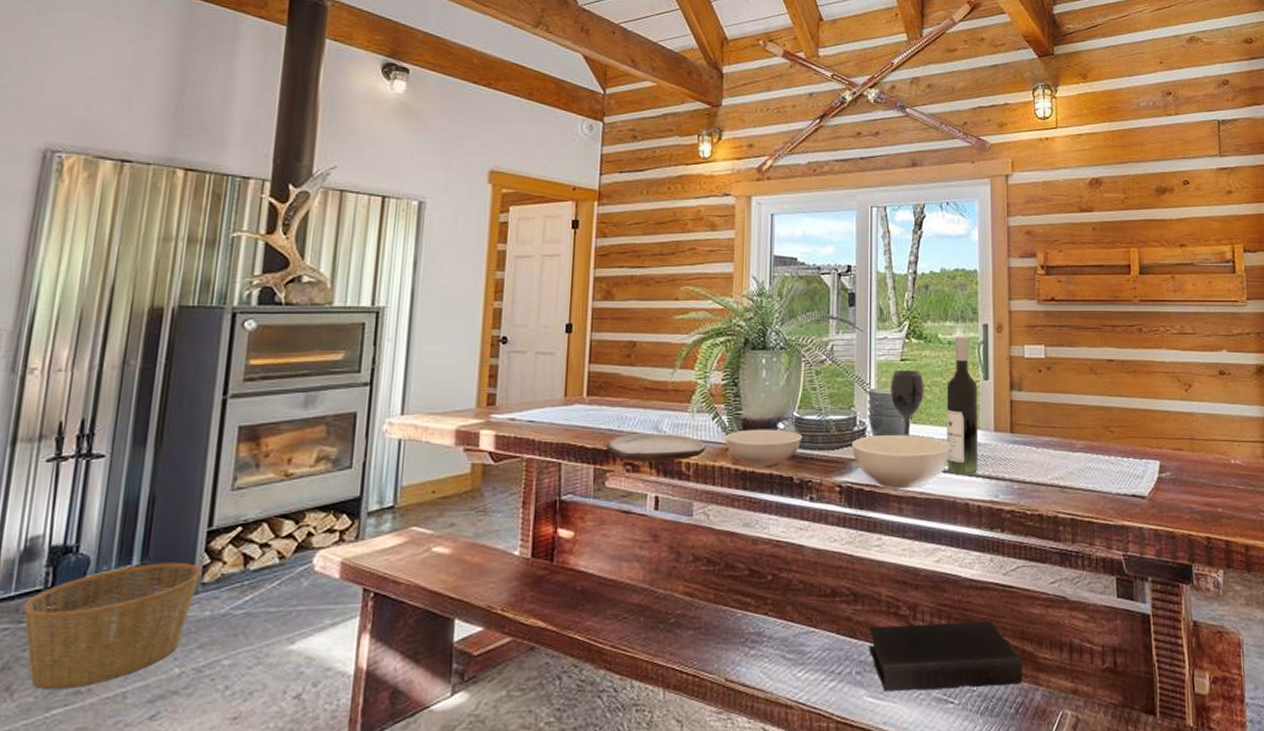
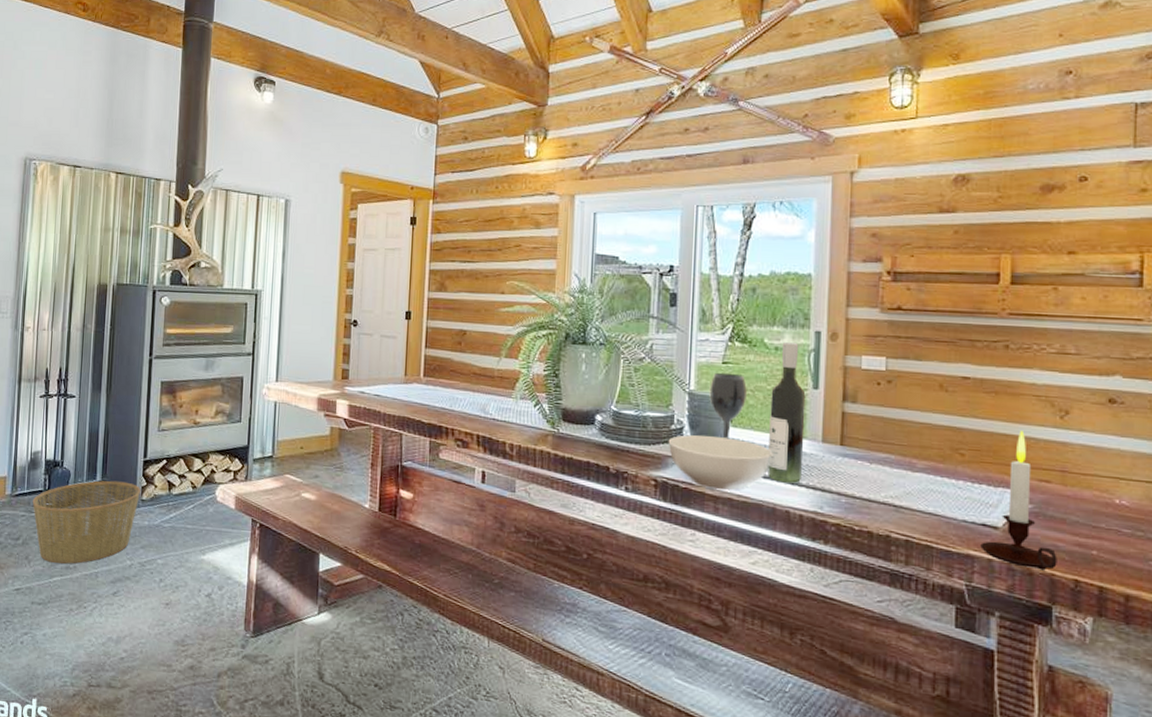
plate: present [606,433,707,462] -> none [440,413,529,441]
bowl: present [724,429,803,467] -> none [545,418,620,455]
book: present [869,621,1023,692] -> none [679,615,841,694]
candle: none [1132,405,1193,532] -> present [980,431,1057,571]

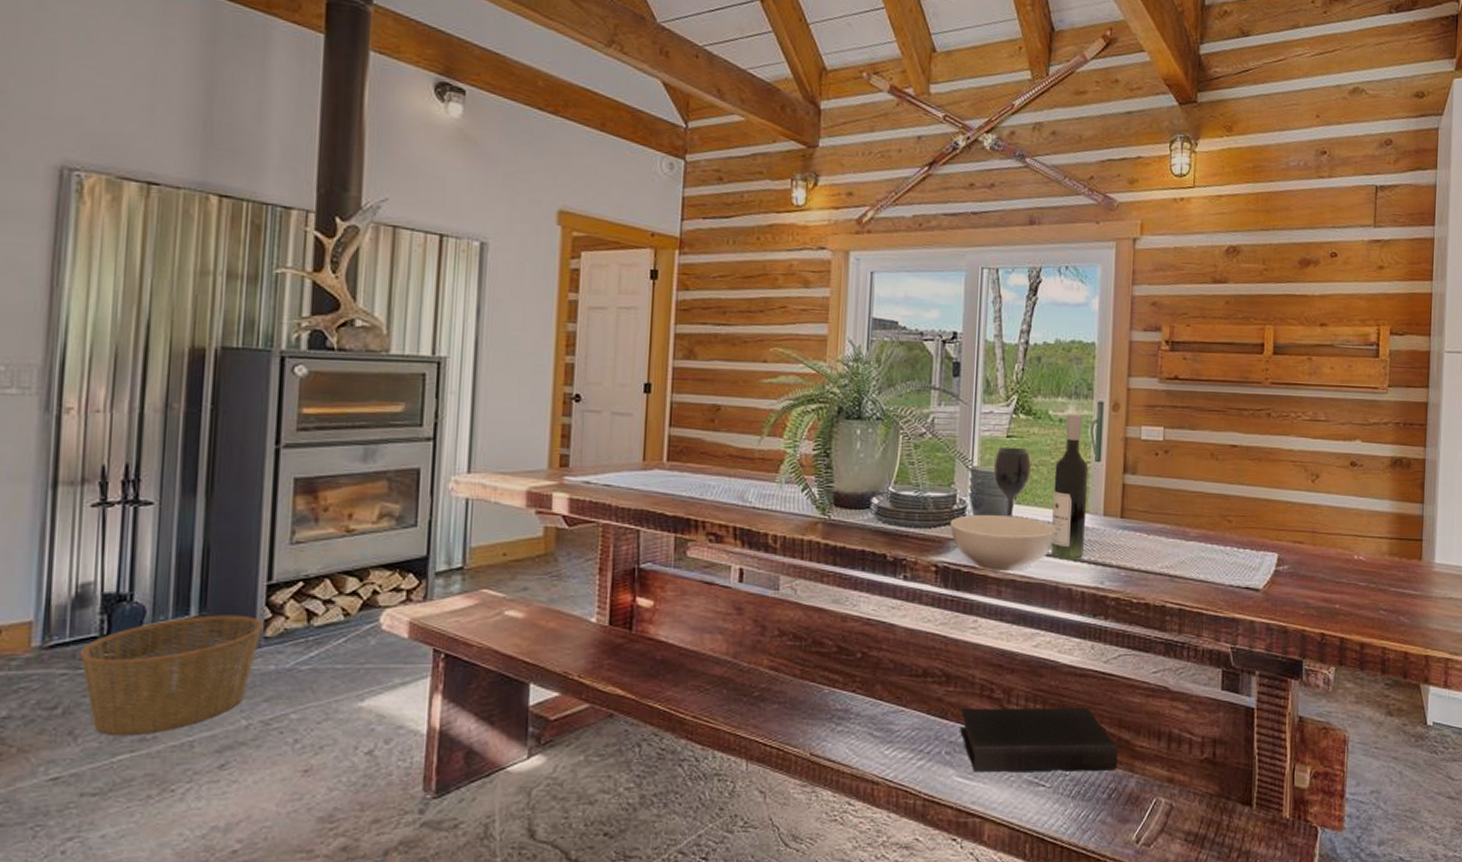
book: none [679,615,841,694] -> present [960,707,1119,773]
candle: present [980,431,1057,571] -> none [1244,495,1308,627]

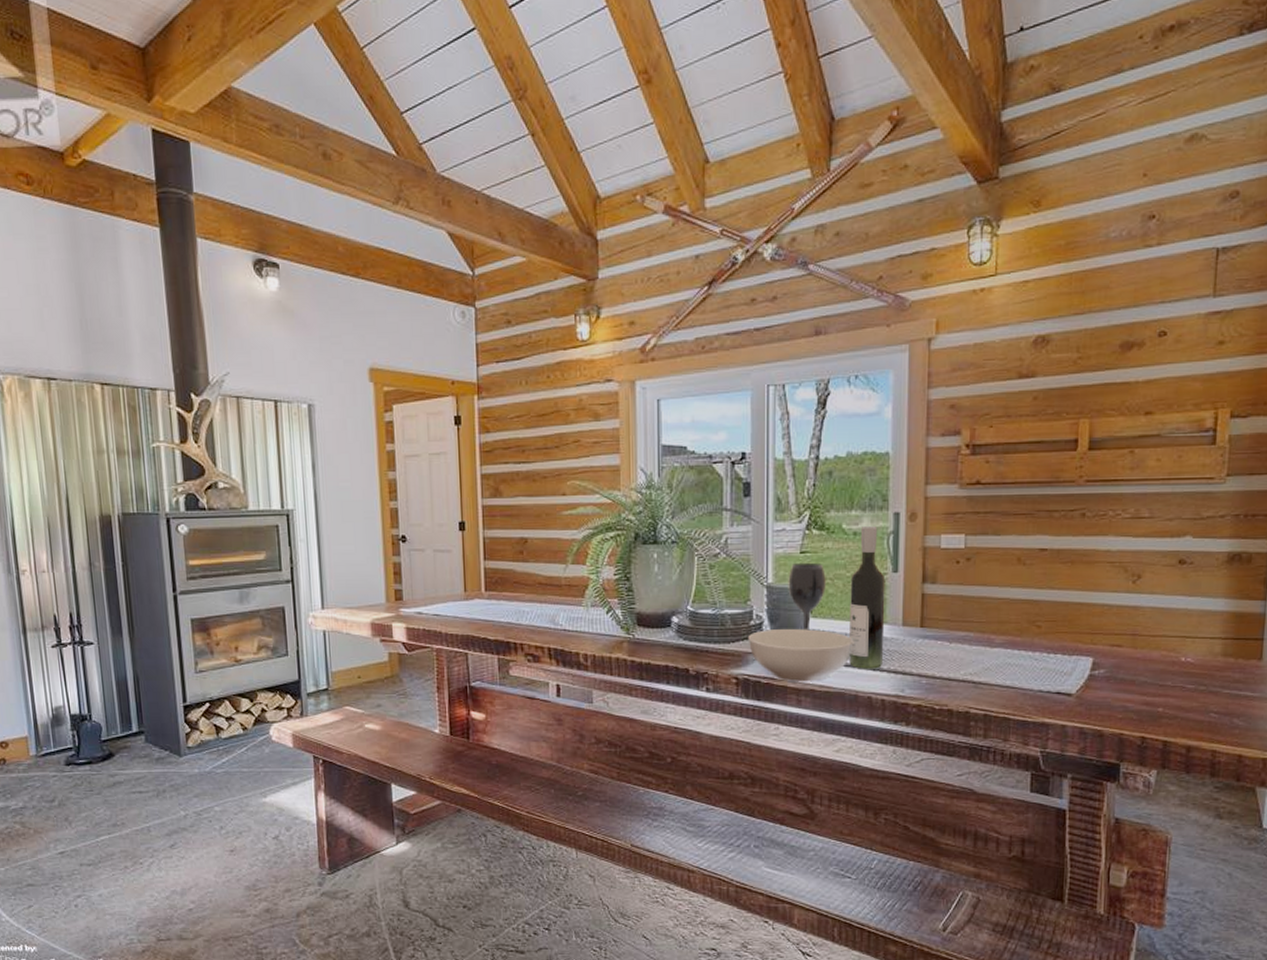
basket: present [79,615,262,735] -> none [62,730,185,821]
book: present [960,707,1119,773] -> none [767,807,924,865]

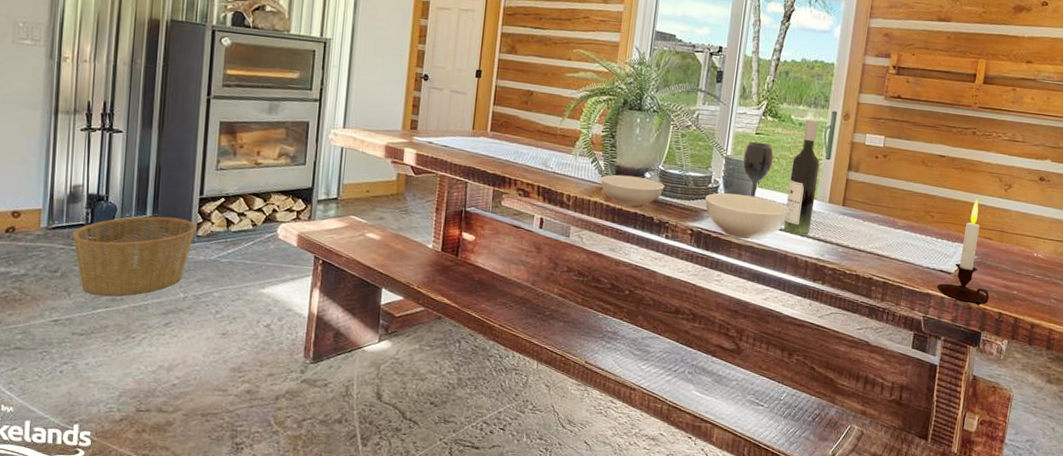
basket: none [62,730,185,821] -> present [72,216,196,297]
bowl: none [619,622,697,659] -> present [600,174,665,207]
candle: none [1055,598,1126,731] -> present [937,199,990,306]

